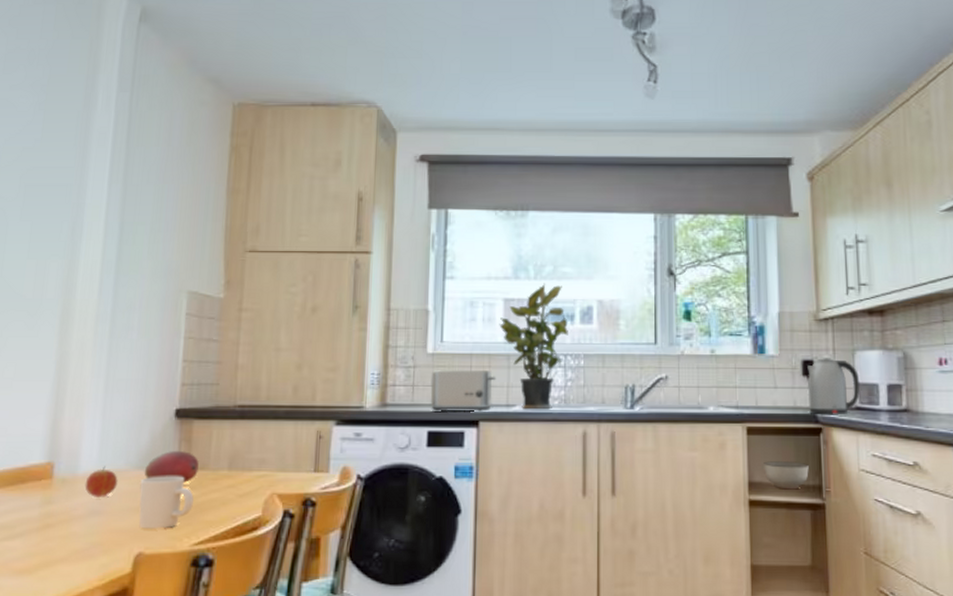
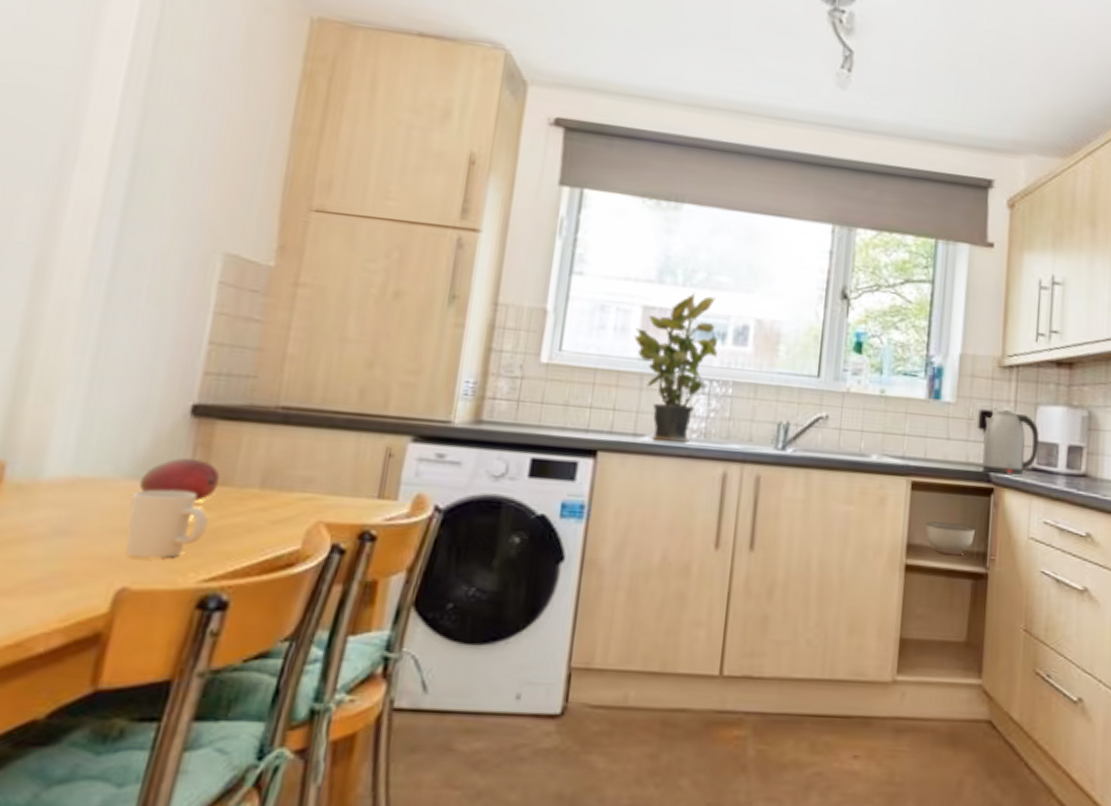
fruit: present [85,466,118,498] -> none [49,471,100,513]
toaster: present [431,369,497,413] -> none [538,384,625,440]

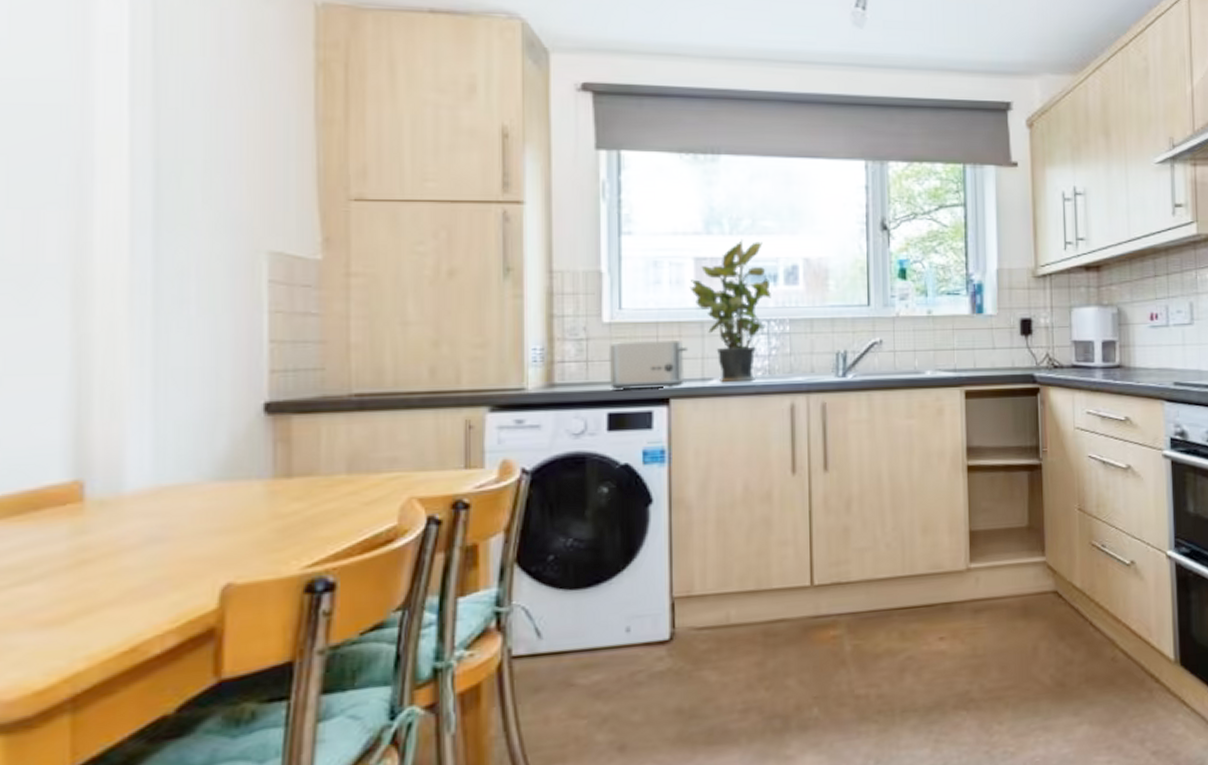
mug: present [125,489,208,559] -> none [220,485,300,554]
fruit: present [139,458,220,501] -> none [224,454,304,493]
toaster: none [538,384,625,440] -> present [608,340,689,391]
bowl: present [924,521,975,556] -> none [981,423,1027,452]
kettle: present [982,410,1039,476] -> none [1026,316,1076,375]

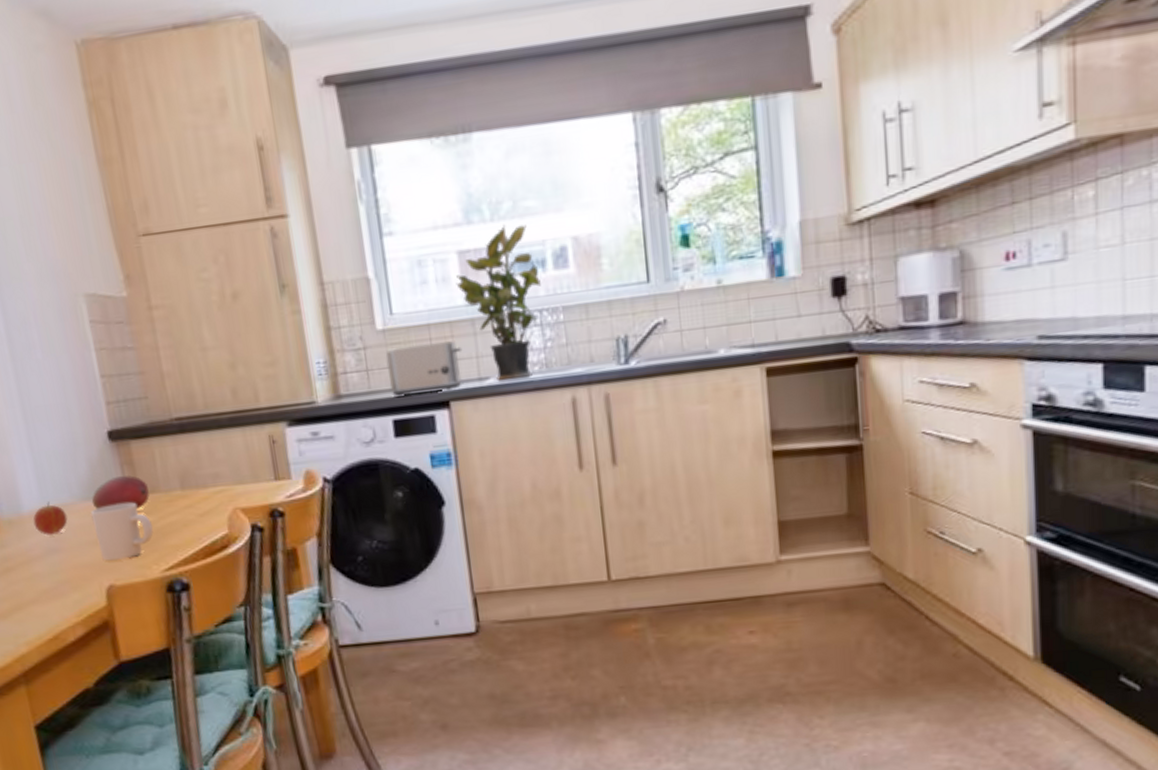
fruit: none [136,480,186,521] -> present [33,502,68,536]
mug: none [220,485,300,554] -> present [90,502,154,561]
fruit: none [224,454,304,493] -> present [91,475,150,509]

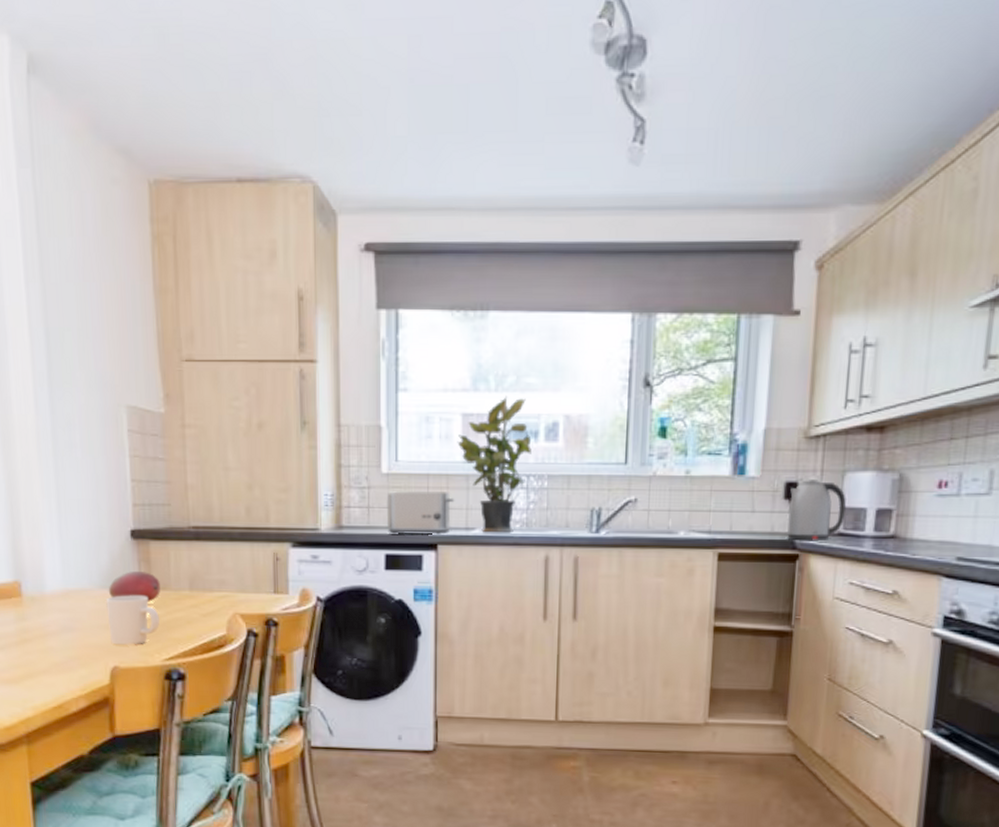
fruit: present [33,502,68,536] -> none [53,585,85,615]
kettle: none [838,270,904,342] -> present [787,480,846,542]

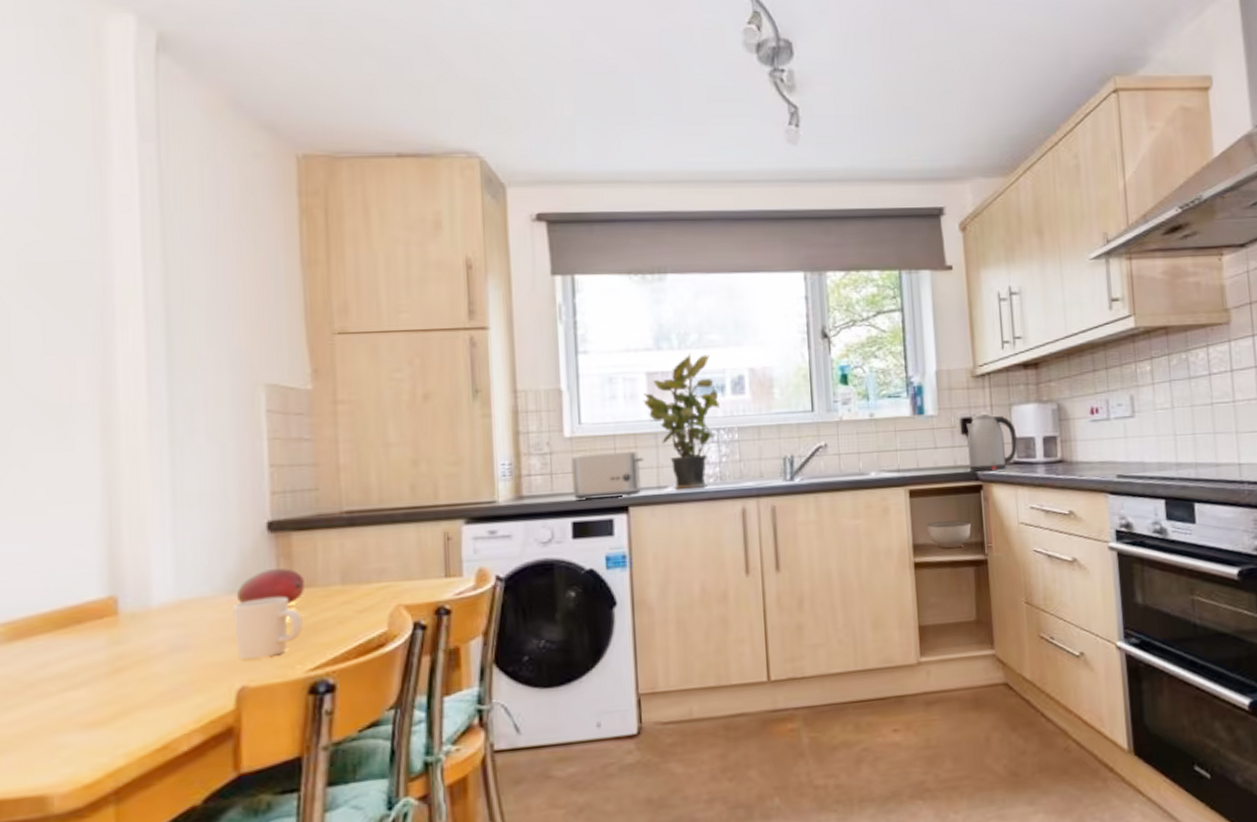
bowl: none [731,588,780,617] -> present [926,520,971,549]

